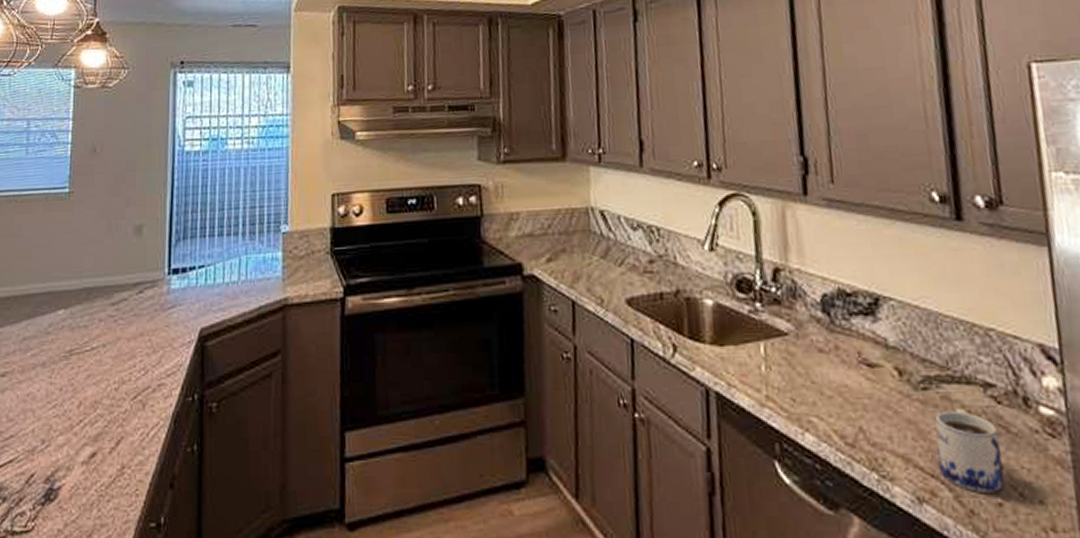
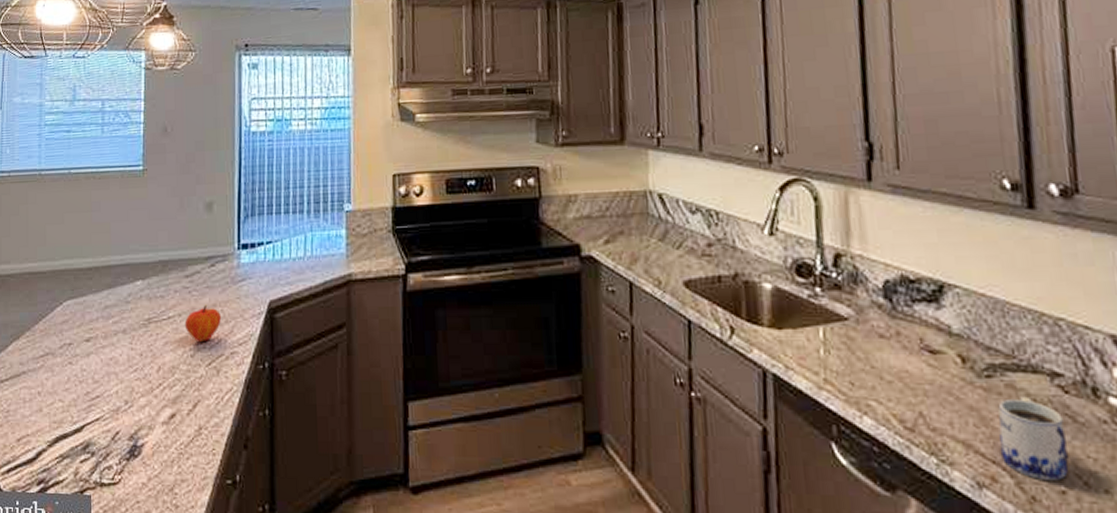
fruit: none [109,333,149,375] -> present [184,304,222,343]

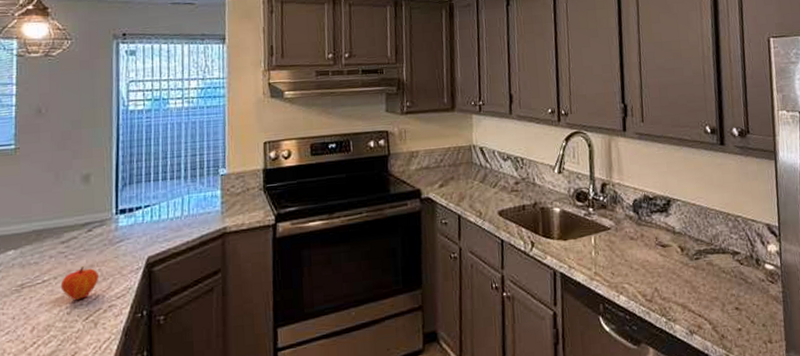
mug: present [998,396,1069,480] -> none [702,269,743,324]

